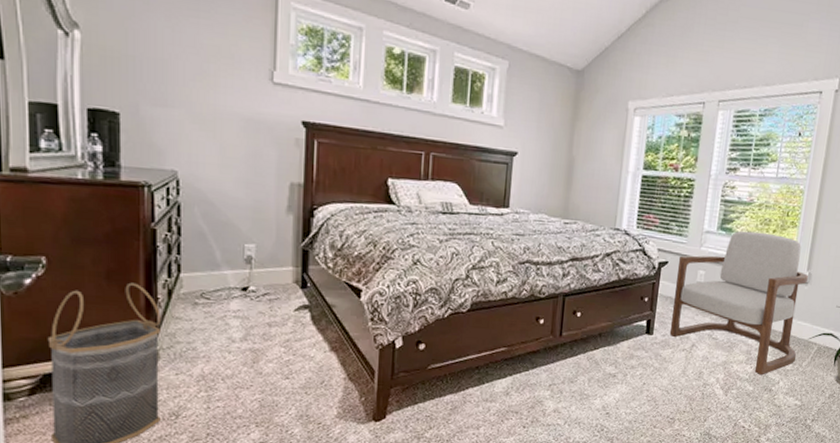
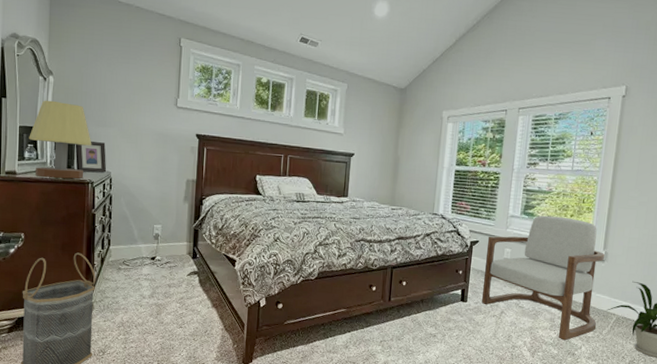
table lamp: none [45,64,147,181] -> present [29,100,92,179]
picture frame: none [120,126,171,172] -> present [75,140,107,173]

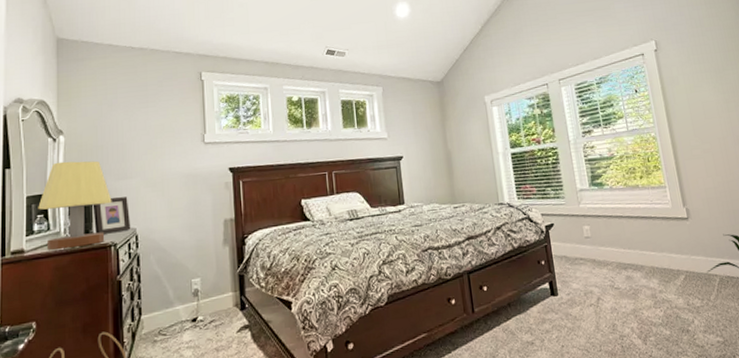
armchair: present [481,215,605,341] -> none [562,180,702,317]

